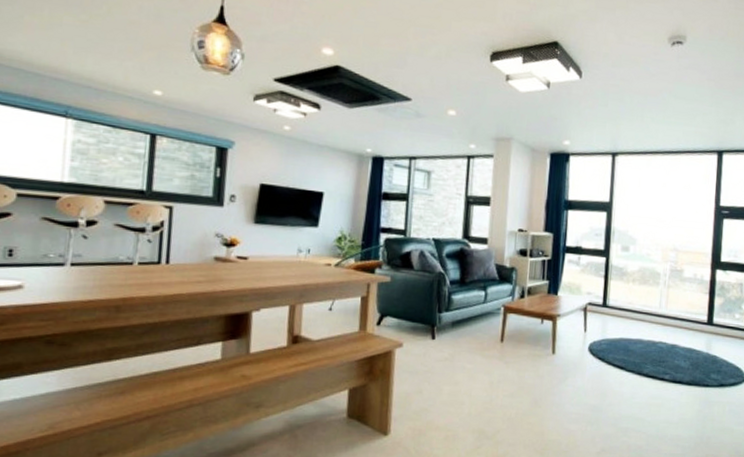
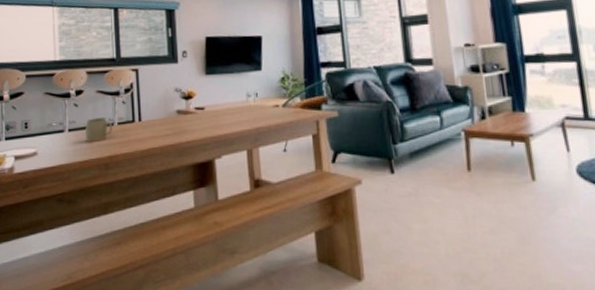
mug: none [93,254,131,281] -> present [86,118,113,142]

